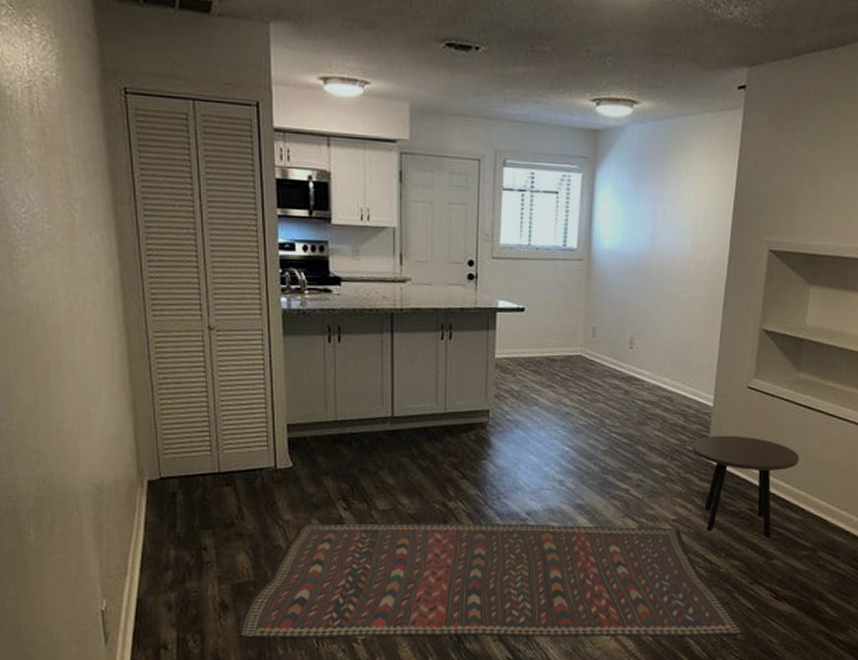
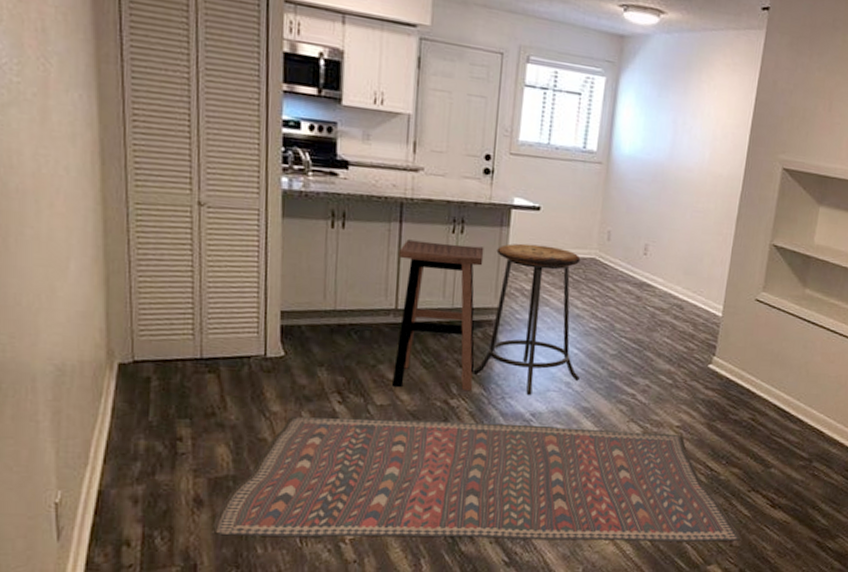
bar stool: none [392,349,473,493] -> present [391,239,484,392]
bar stool: none [468,345,572,496] -> present [473,243,581,396]
side table: present [692,435,799,538] -> none [699,345,801,447]

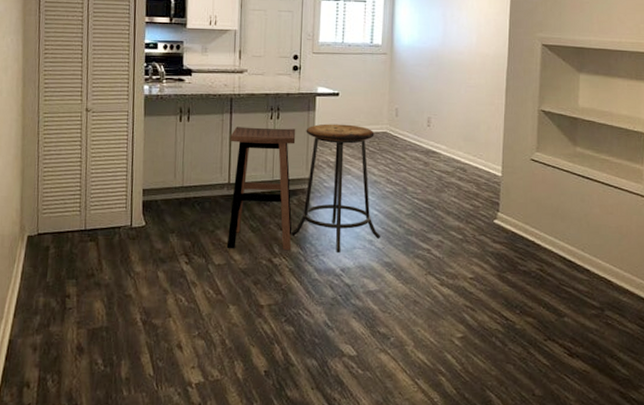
area rug: present [211,417,743,542] -> none [89,276,545,391]

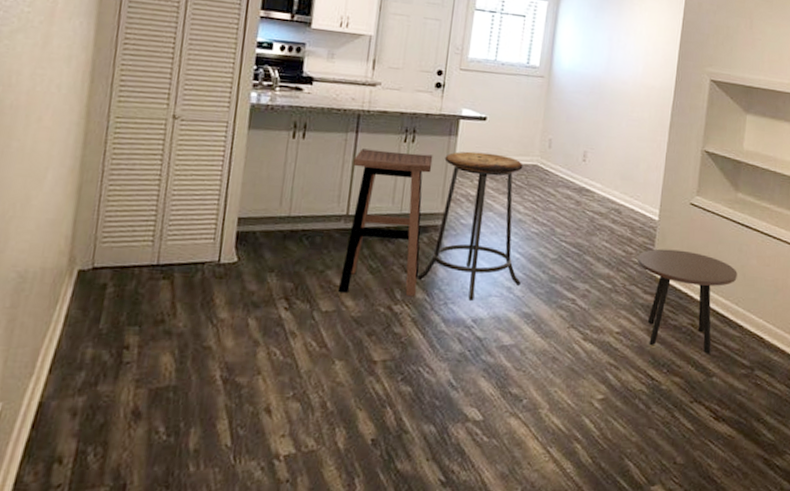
side table: none [485,201,581,296] -> present [638,248,737,354]

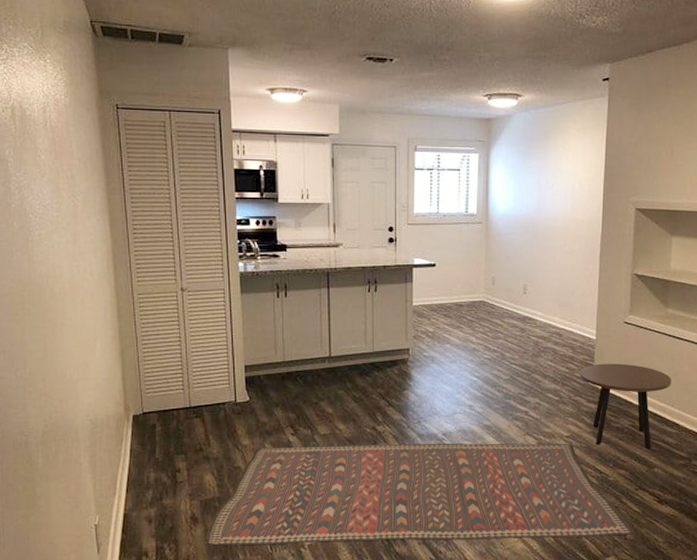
area rug: none [145,324,687,459] -> present [205,443,635,546]
bar stool: present [337,148,433,297] -> none [329,300,394,419]
bar stool: present [417,151,523,302] -> none [393,294,480,419]

